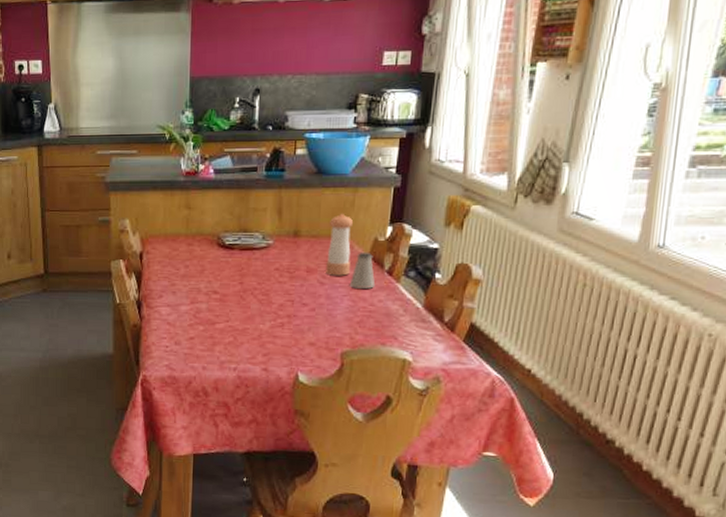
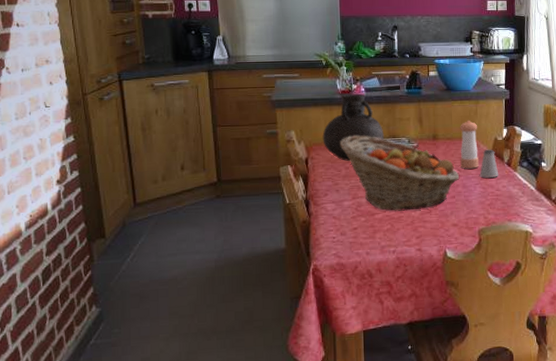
vase: none [160,176,234,258] -> present [322,94,385,161]
fruit basket: none [180,227,324,322] -> present [339,135,460,211]

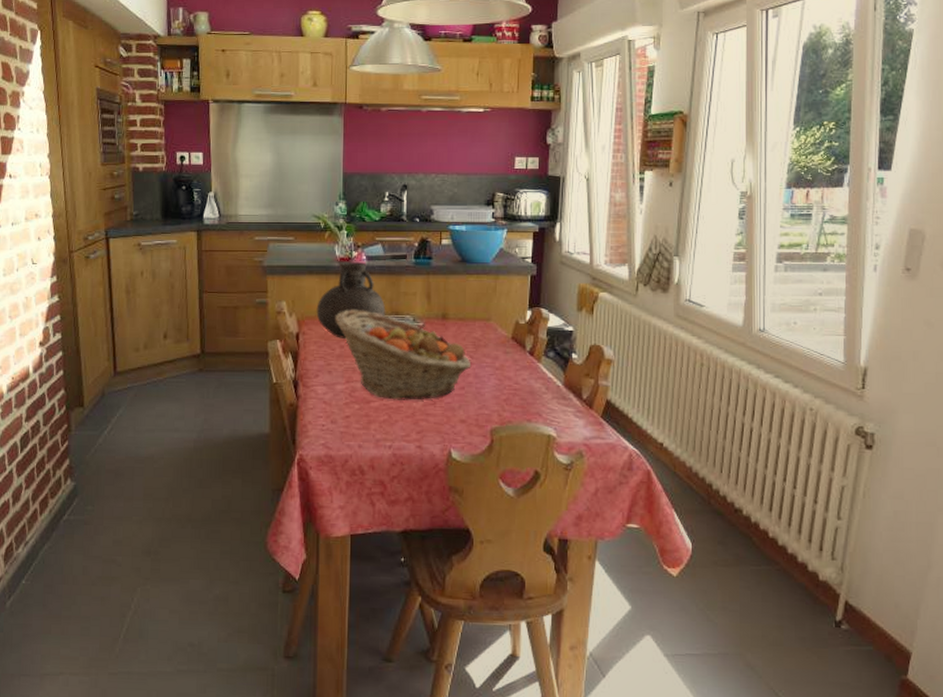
pepper shaker: present [460,120,479,169] -> none [473,298,496,356]
saltshaker: present [480,149,499,178] -> none [496,333,519,368]

